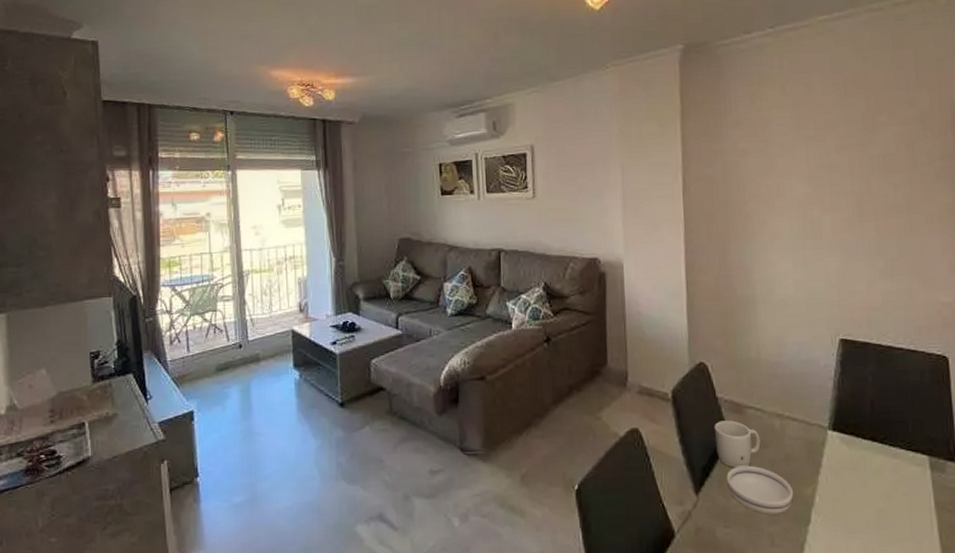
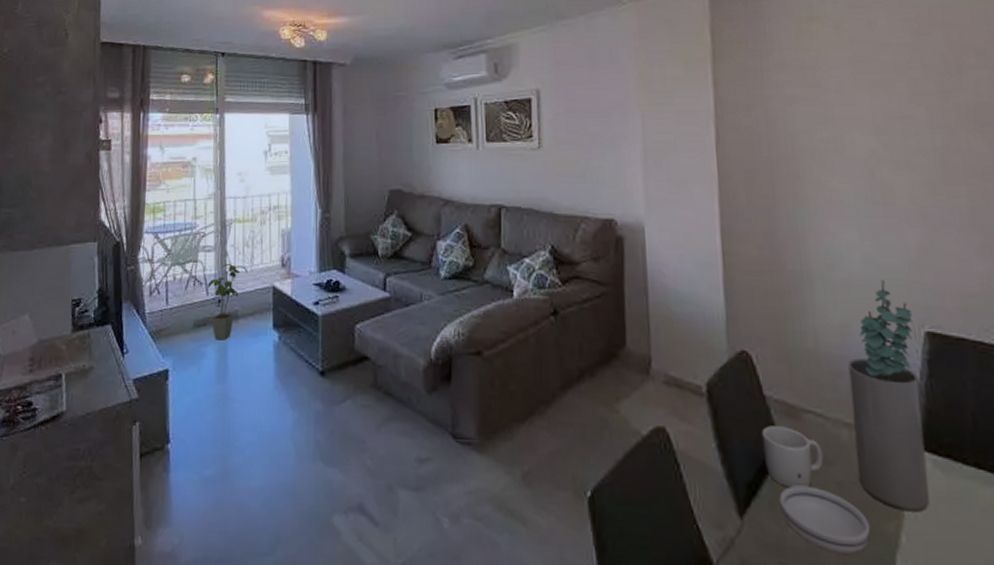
house plant: none [228,312,266,382] -> present [208,264,247,340]
vase: none [781,299,838,478] -> present [847,279,930,512]

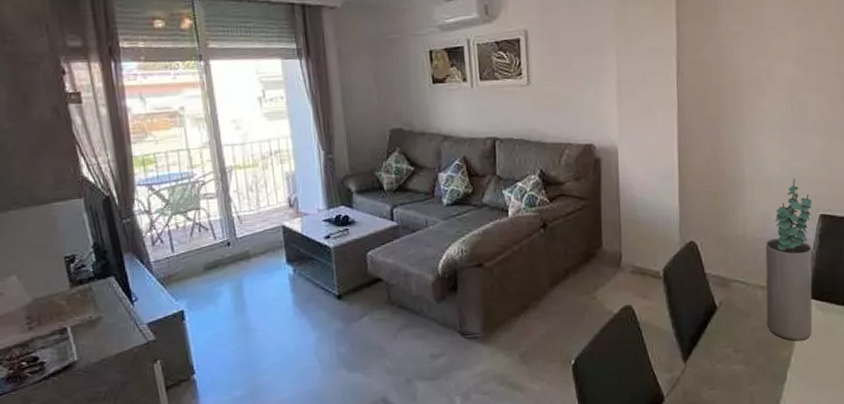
house plant: present [208,264,247,340] -> none [214,209,254,279]
mug: present [761,426,824,488] -> none [702,294,744,337]
bowl: present [779,485,871,554] -> none [712,333,772,376]

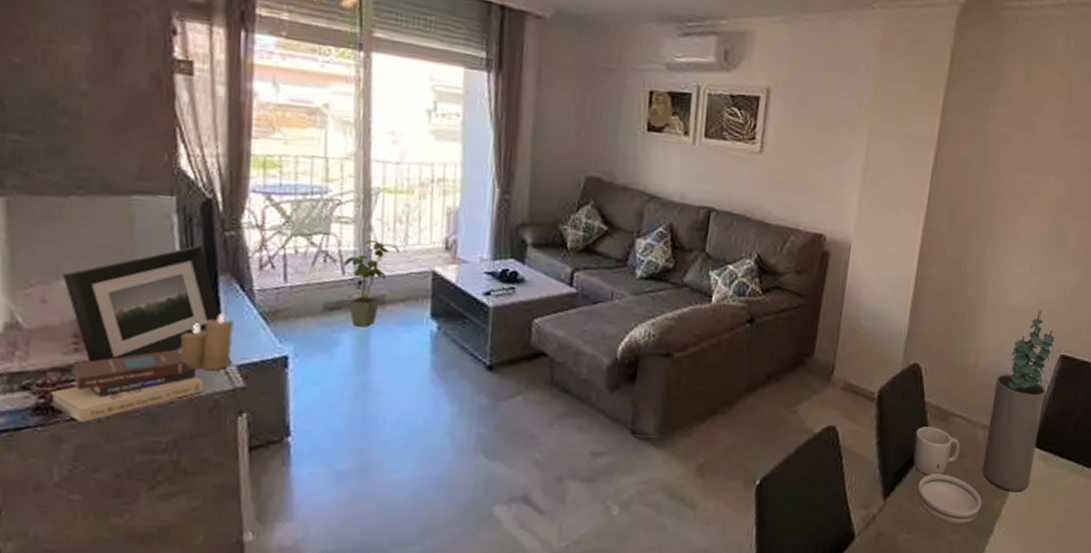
picture frame: none [13,234,130,336] -> present [63,245,221,362]
books: none [16,317,126,385] -> present [50,349,204,423]
candle: none [103,284,142,332] -> present [181,313,234,371]
house plant: none [214,209,254,279] -> present [344,240,399,327]
mug: none [702,294,744,337] -> present [913,426,961,476]
bowl: none [712,333,772,376] -> present [917,473,983,524]

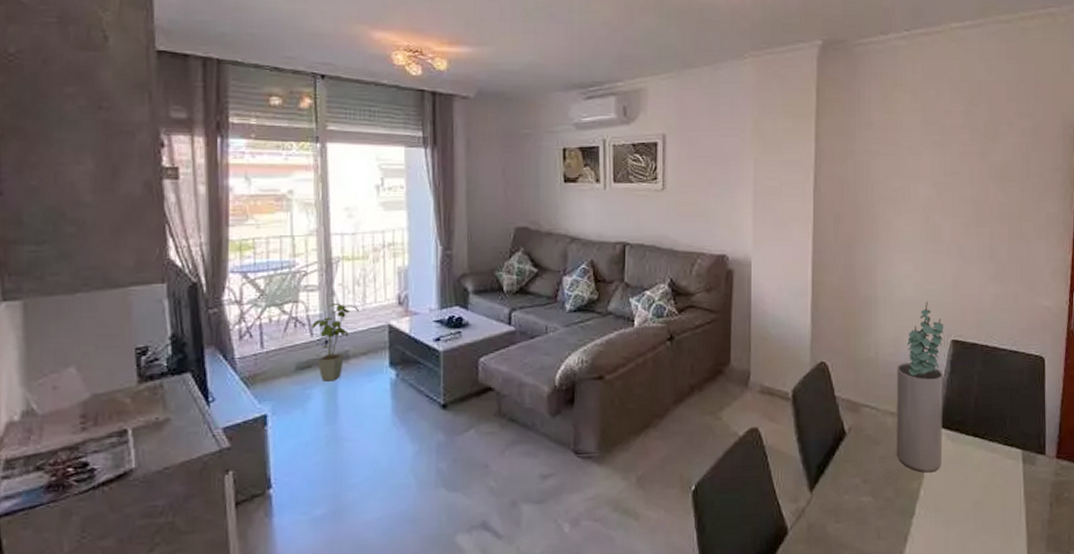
books: present [50,349,204,423] -> none [61,418,195,496]
picture frame: present [63,245,221,362] -> none [72,324,207,438]
candle: present [181,313,234,371] -> none [174,382,218,436]
mug: present [913,426,961,476] -> none [831,419,874,465]
bowl: present [917,473,983,524] -> none [840,462,901,509]

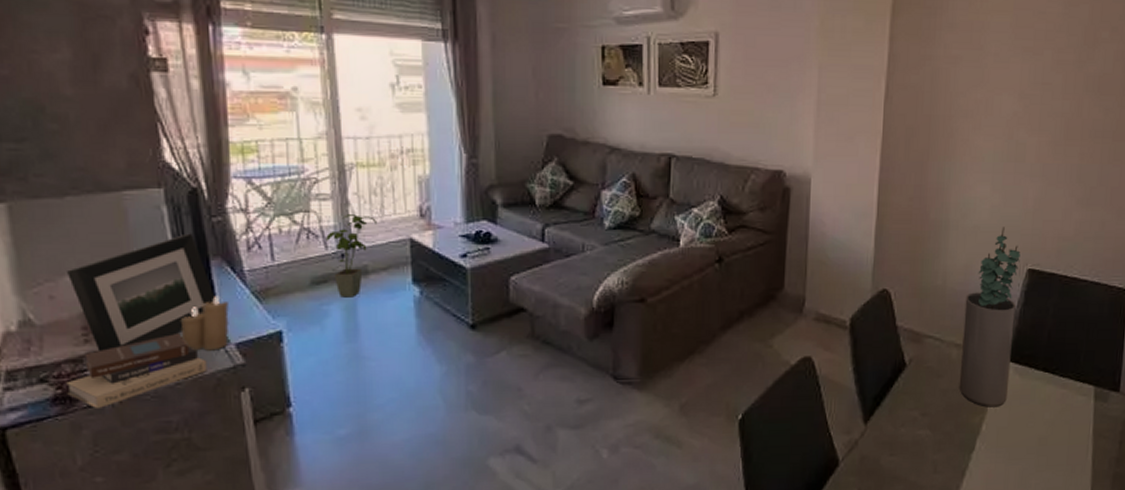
books: none [61,418,195,496] -> present [66,332,207,410]
picture frame: none [72,324,207,438] -> present [67,233,216,351]
candle: none [174,382,218,436] -> present [181,296,229,351]

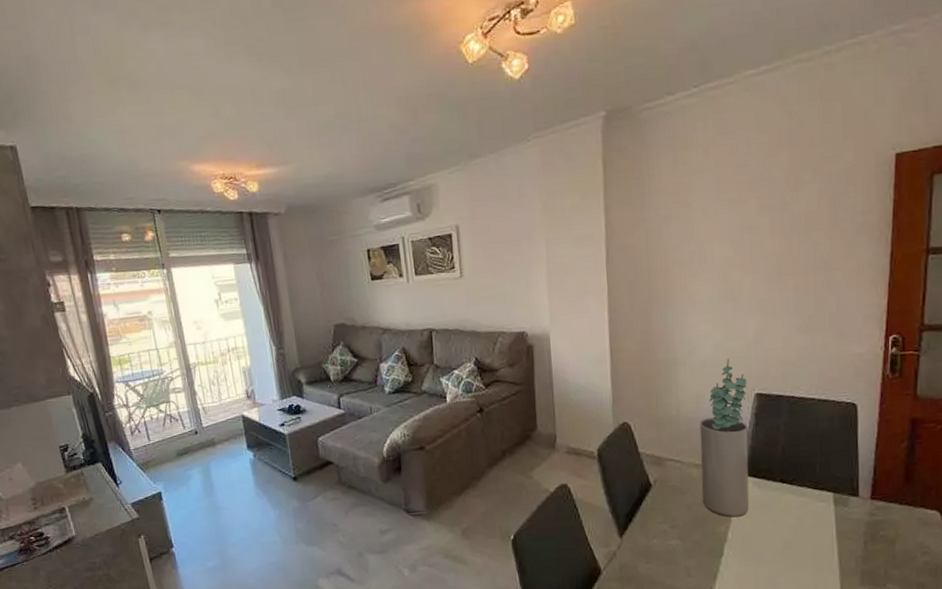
books: present [66,332,207,410] -> none [26,498,115,556]
picture frame: present [67,233,216,351] -> none [18,425,115,515]
candle: present [181,296,229,351] -> none [94,469,126,511]
house plant: present [326,214,377,298] -> none [183,401,217,464]

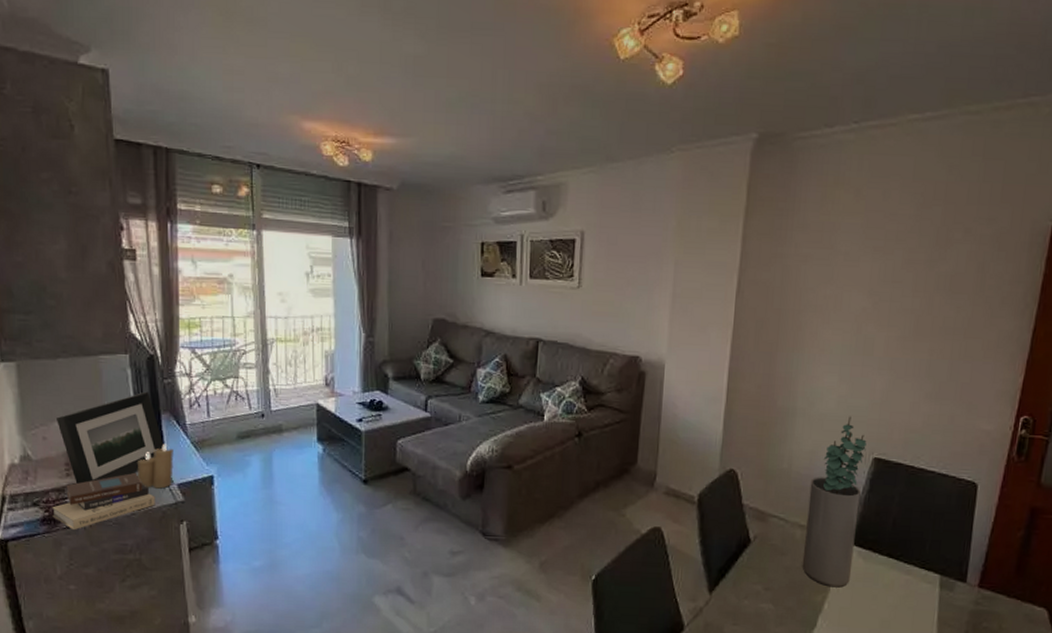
picture frame: none [18,425,115,515] -> present [57,391,164,484]
books: none [26,498,115,556] -> present [52,472,155,531]
candle: none [94,469,126,511] -> present [138,444,173,489]

